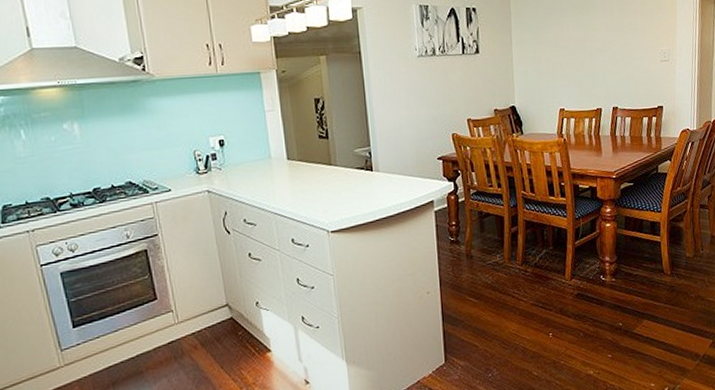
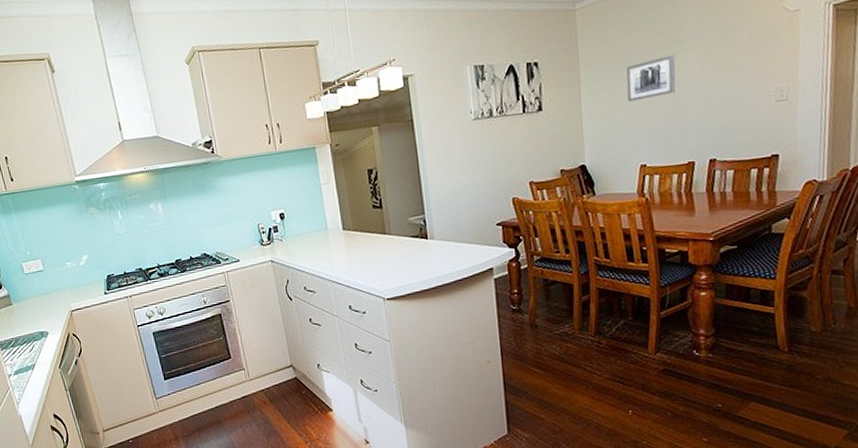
wall art: none [549,13,588,52] -> present [626,54,676,102]

